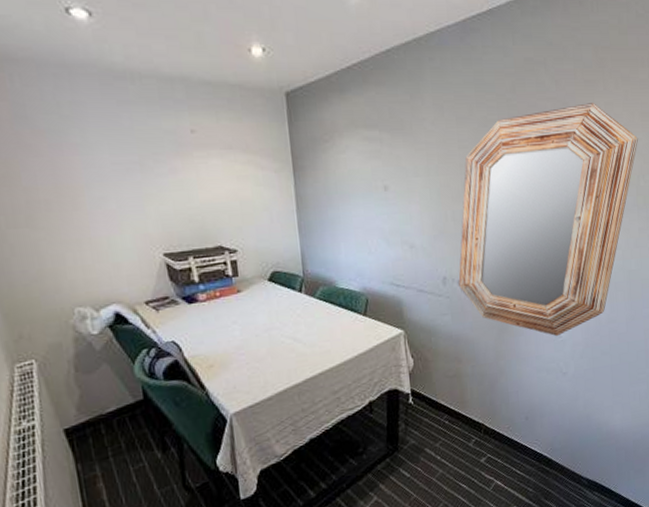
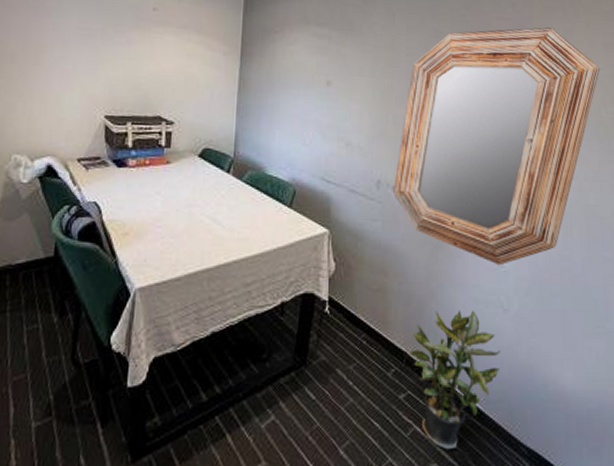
potted plant: none [486,378,562,494] -> present [409,309,500,450]

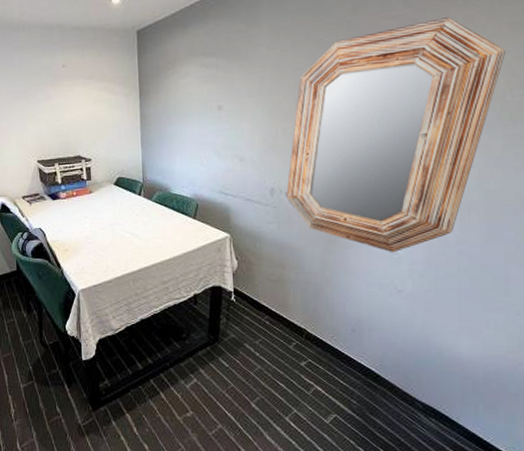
potted plant: present [409,309,500,450] -> none [308,292,395,404]

